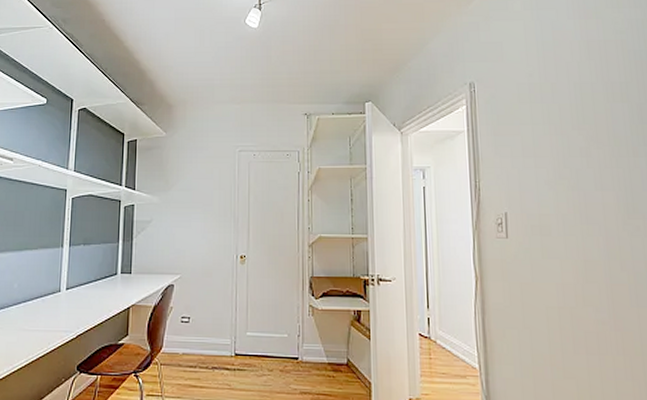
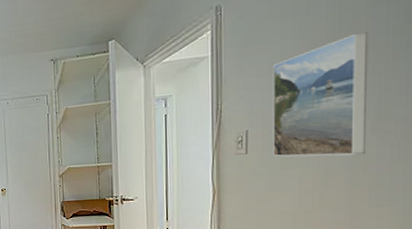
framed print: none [526,126,620,250] -> present [273,31,369,157]

